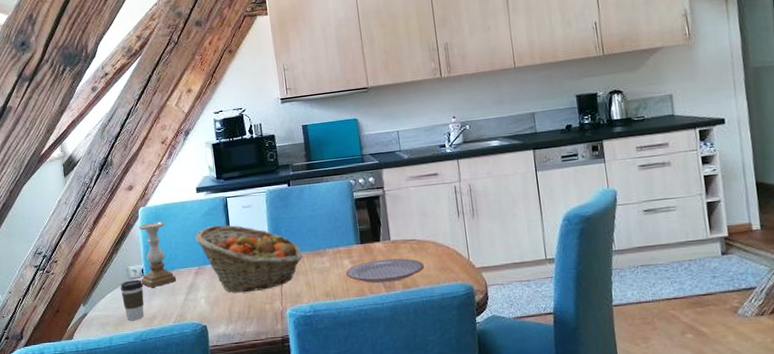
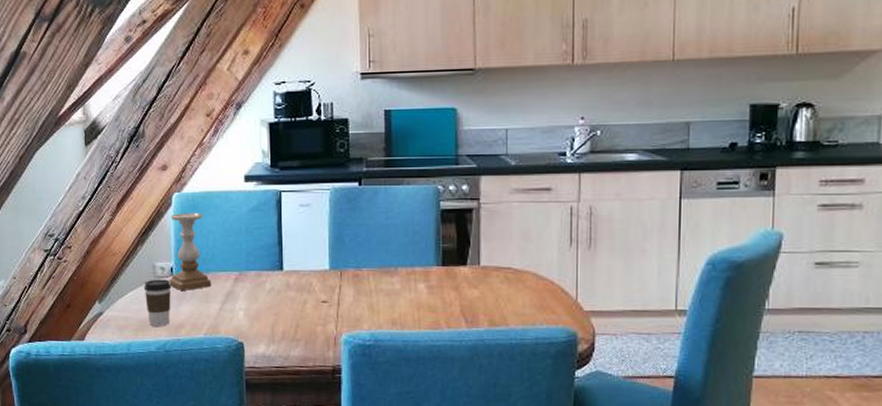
fruit basket: present [195,225,302,293] -> none [238,223,367,309]
plate: present [345,258,424,284] -> none [419,287,518,317]

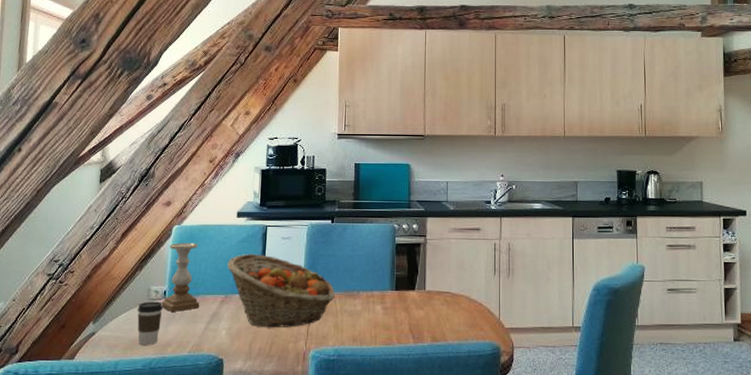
fruit basket: none [238,223,367,309] -> present [227,253,335,328]

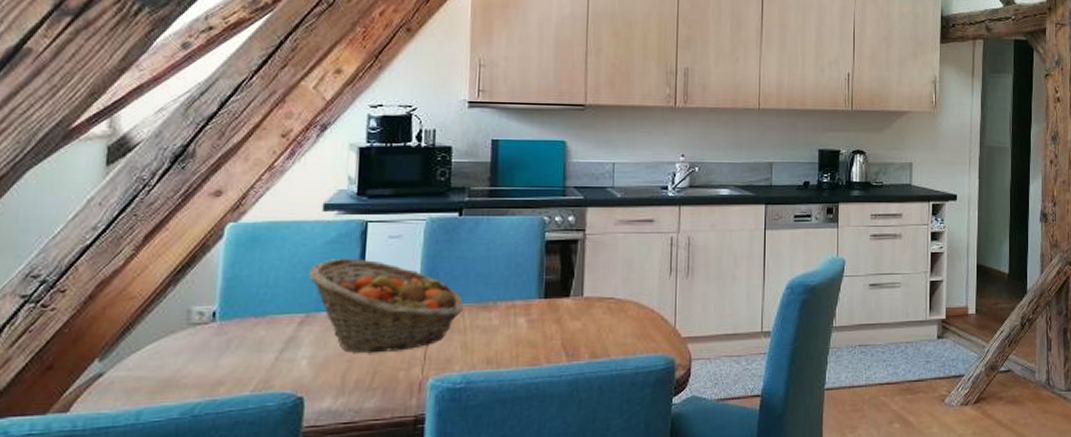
coffee cup: present [137,301,163,345] -> none [170,326,212,386]
candle holder: present [161,242,200,312] -> none [208,245,269,339]

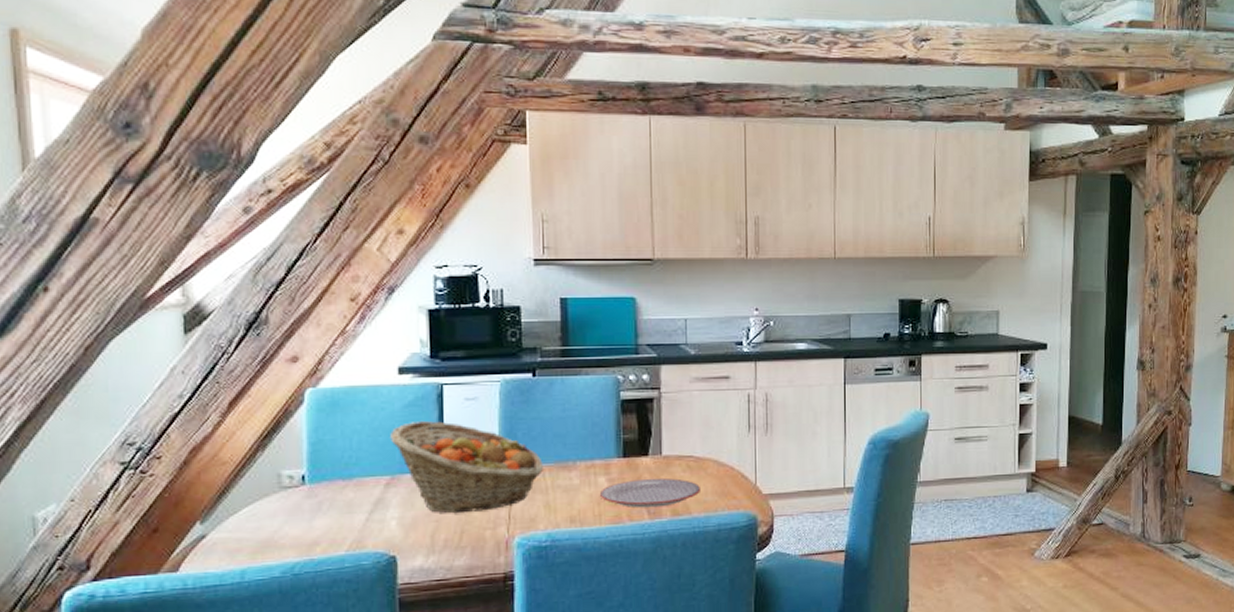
plate: none [518,319,620,350] -> present [599,477,700,508]

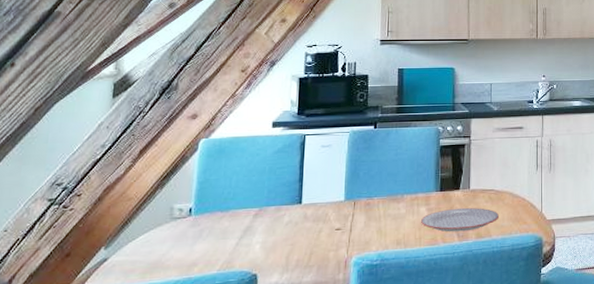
fruit basket: present [390,420,543,514] -> none [261,163,378,239]

